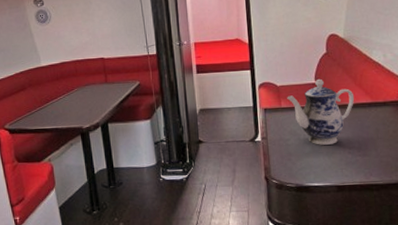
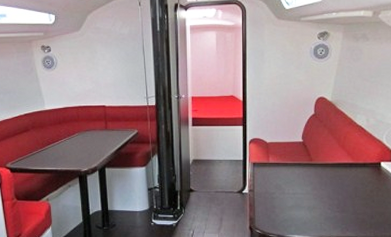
teapot: present [287,78,355,145] -> none [275,138,337,200]

